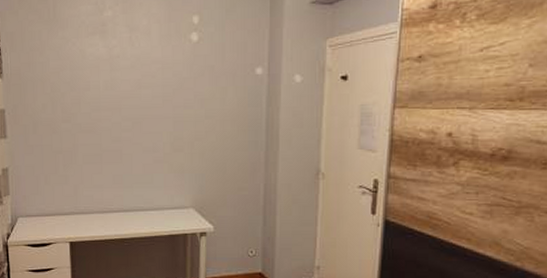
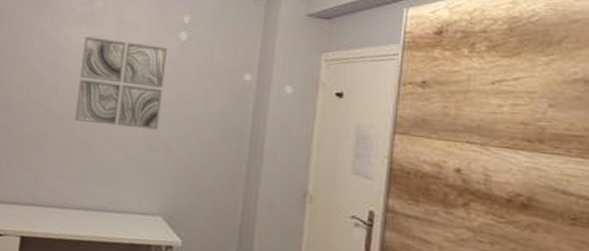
wall art: none [99,48,181,132] -> present [74,37,168,130]

